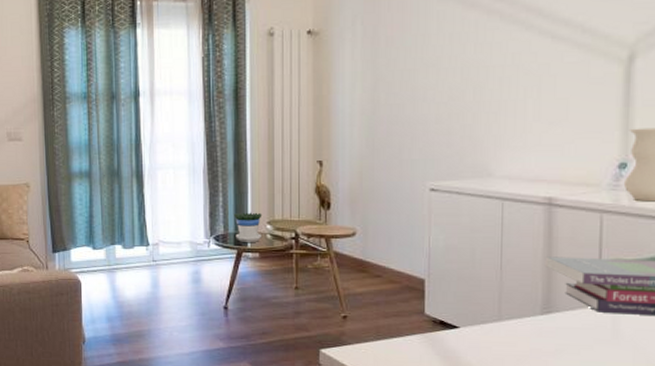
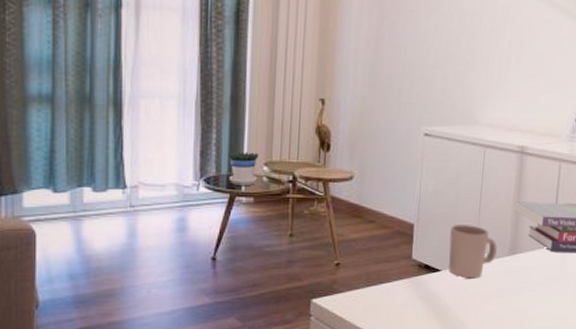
mug: none [467,281,526,337] -> present [448,225,497,279]

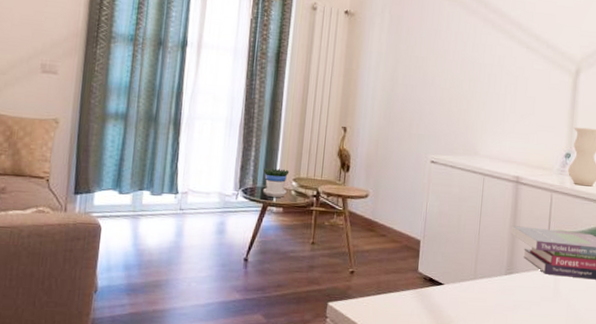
mug: present [448,225,497,279] -> none [451,243,495,294]

